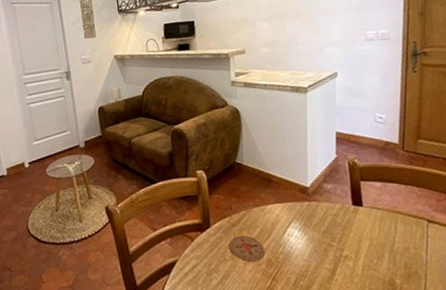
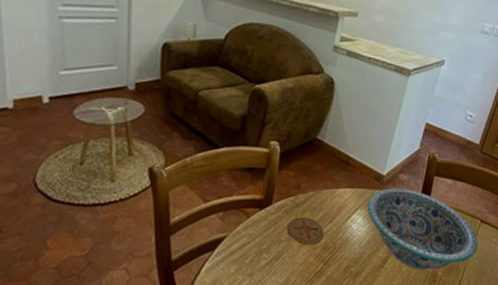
decorative bowl: none [299,197,434,279] -> present [368,188,478,270]

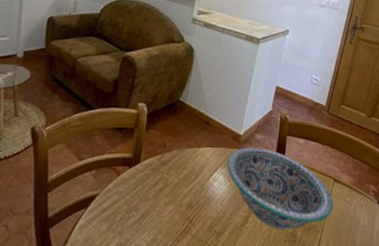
coaster: present [287,217,324,244] -> none [154,175,188,202]

